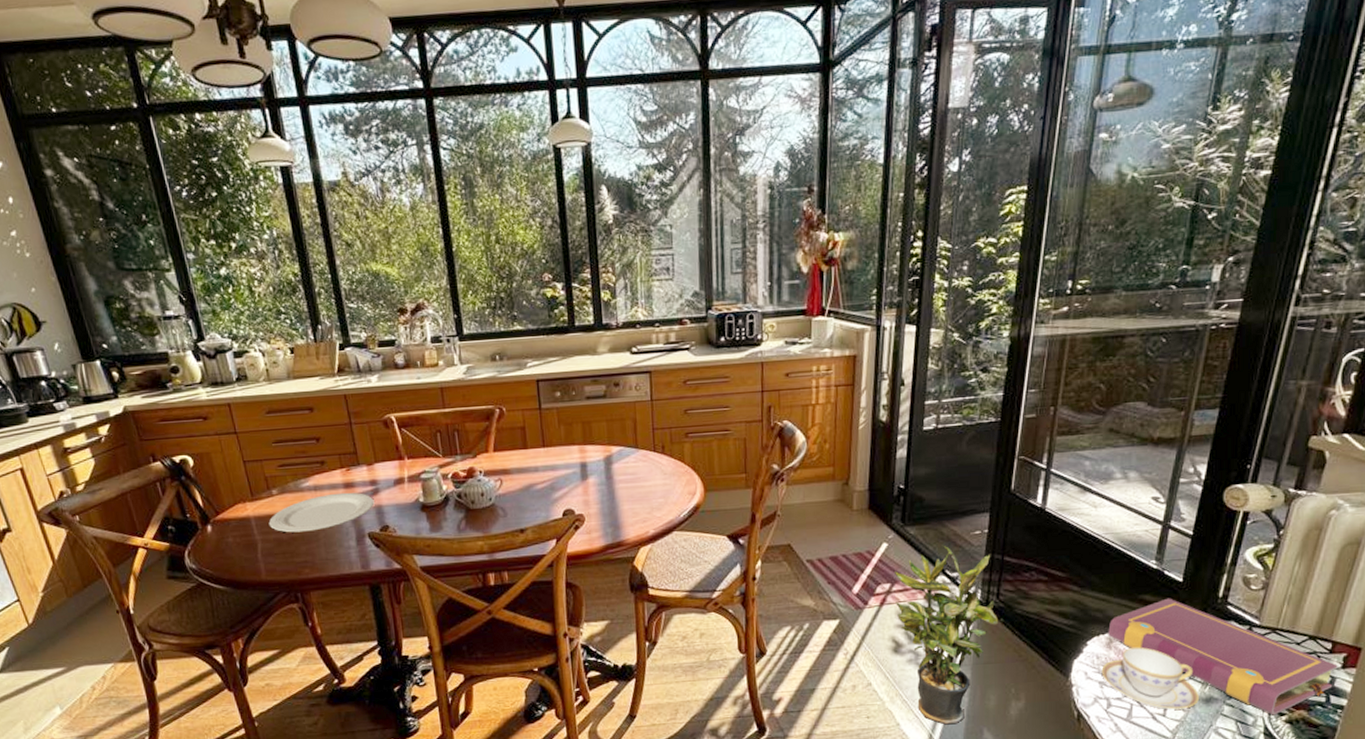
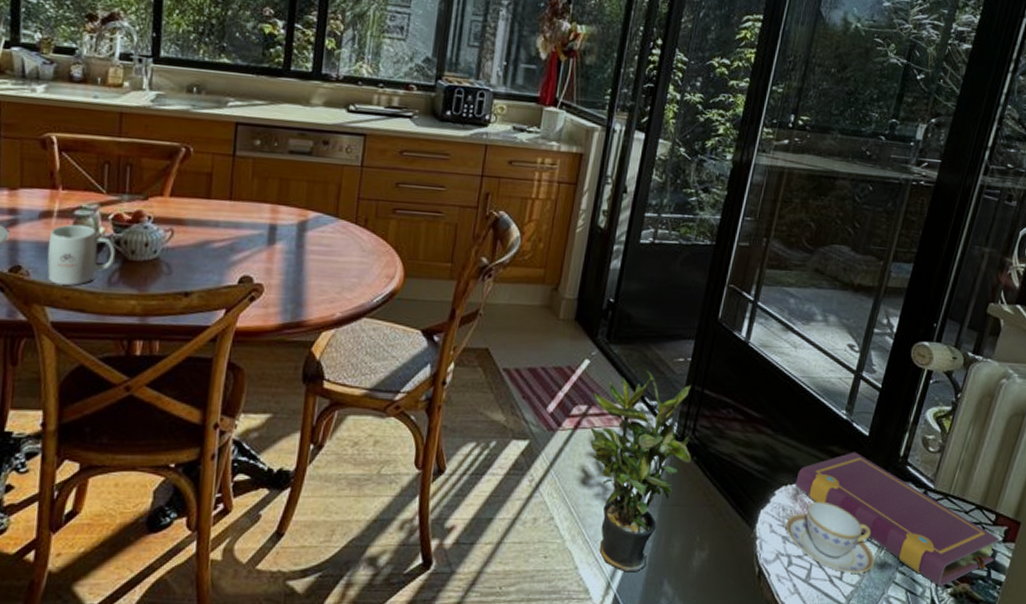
mug: none [405,485,460,537] -> present [46,224,117,287]

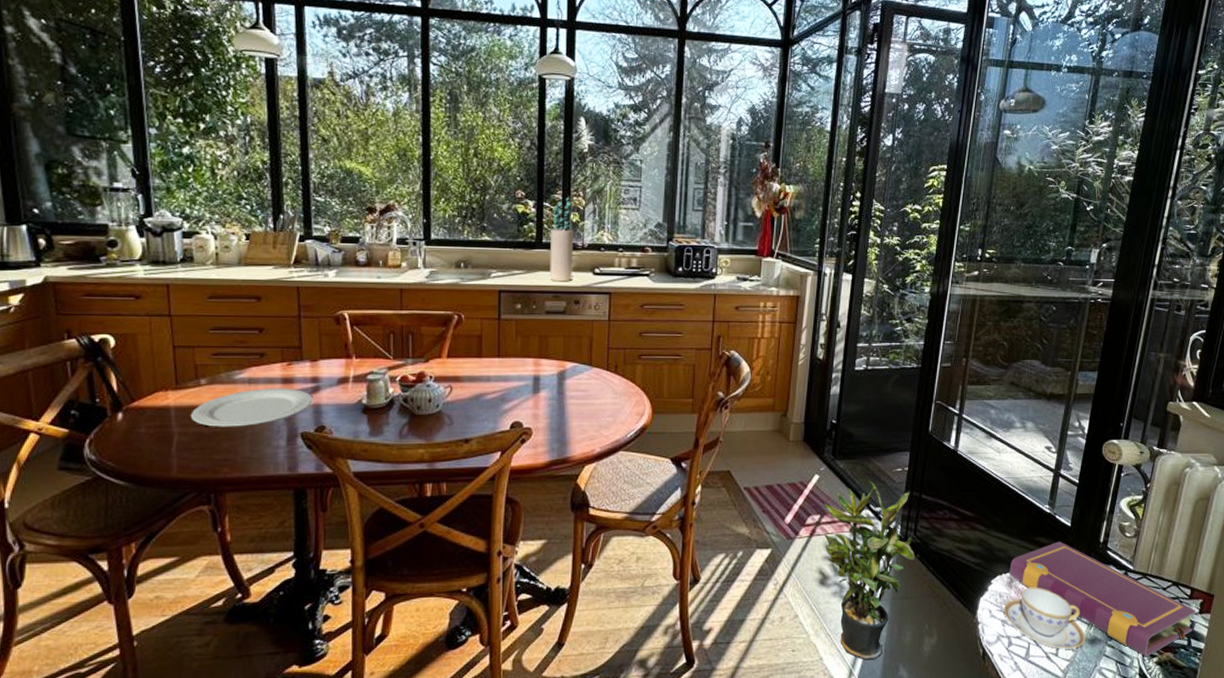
mug: present [46,224,117,287] -> none [346,387,405,441]
vase: none [296,17,329,119] -> present [549,195,573,282]

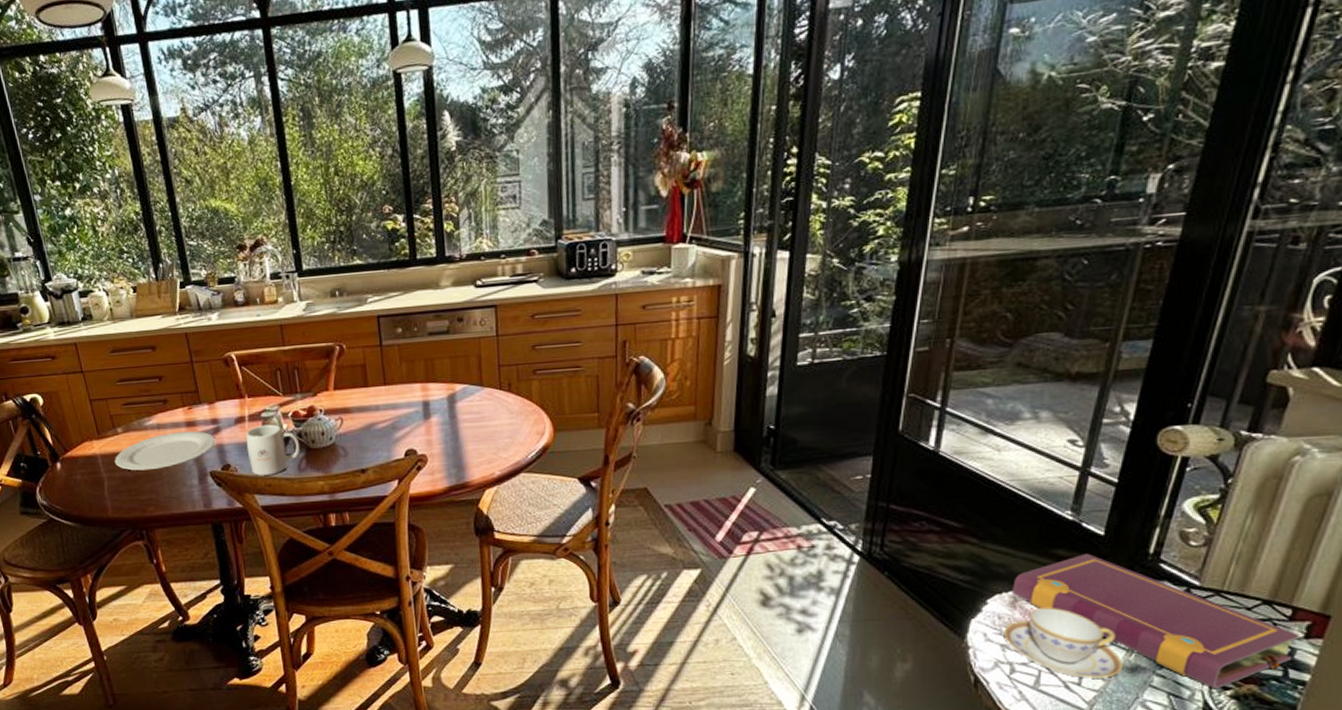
mug: none [346,387,405,441] -> present [245,424,301,477]
vase: present [549,195,573,282] -> none [424,203,453,300]
potted plant: present [824,481,916,660] -> none [763,492,883,685]

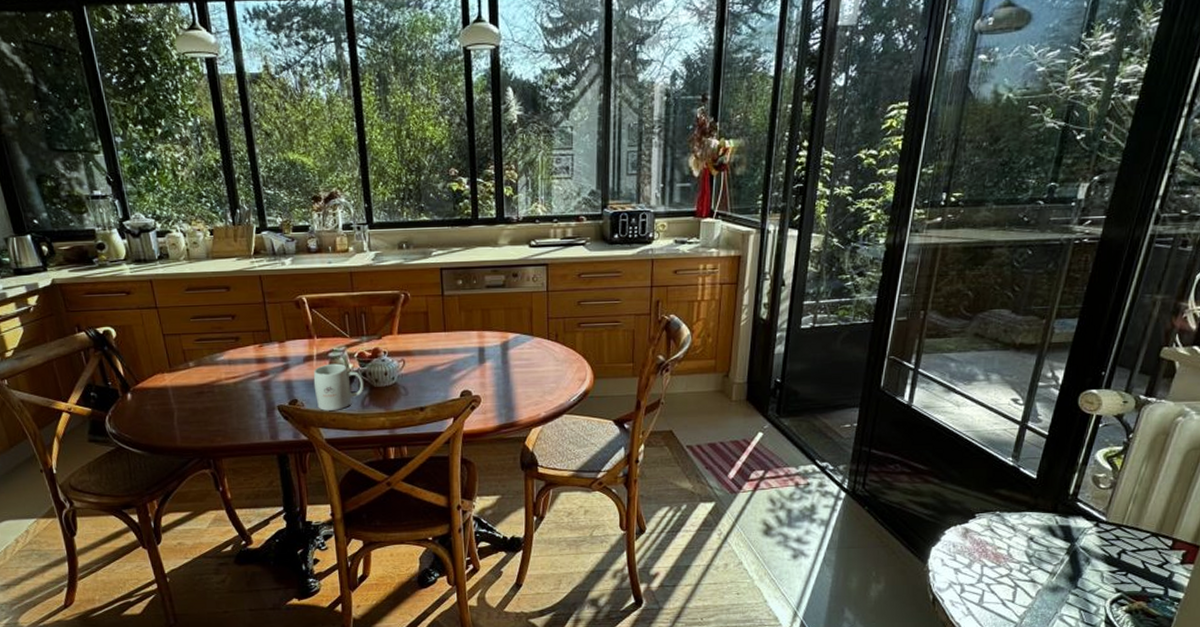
plate: present [114,431,216,471] -> none [185,367,285,403]
teacup: present [1003,607,1122,678] -> none [957,537,1046,597]
book: present [1012,553,1299,689] -> none [965,493,1177,605]

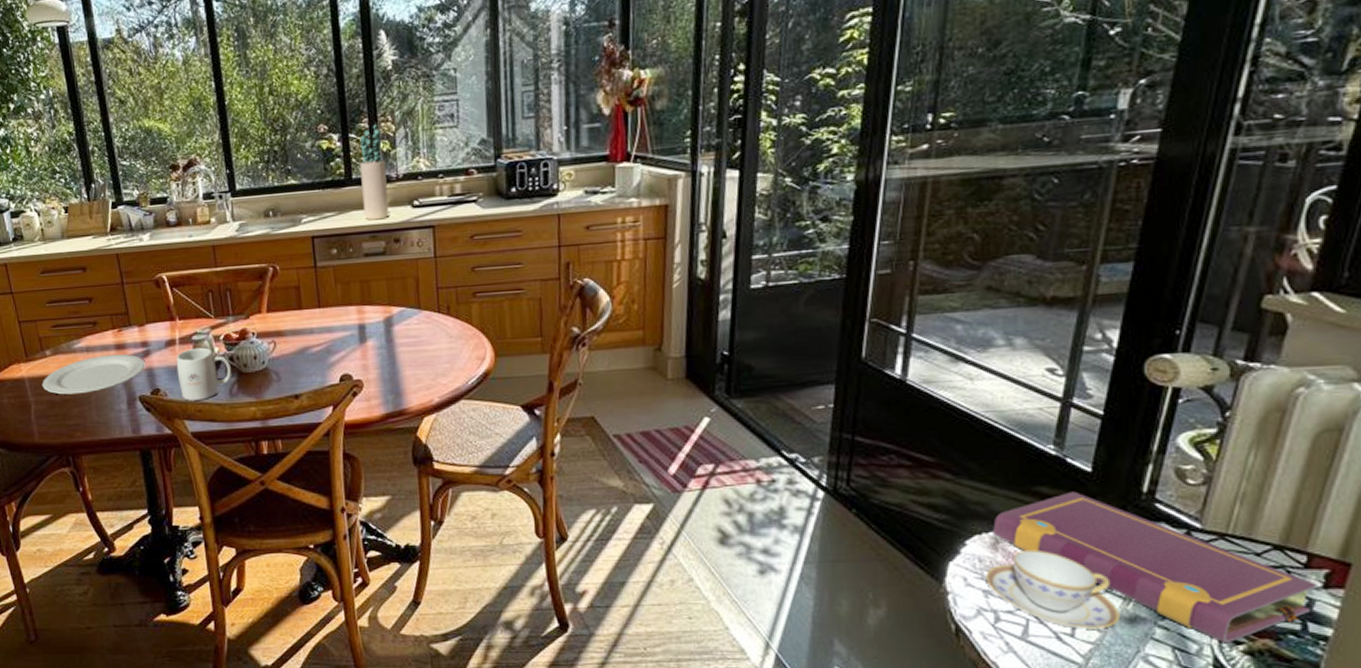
plate: none [185,367,285,403] -> present [42,354,146,395]
vase: none [486,169,509,257] -> present [359,122,389,221]
teacup: none [957,537,1046,597] -> present [985,549,1120,629]
book: none [965,493,1177,605] -> present [993,491,1317,644]

